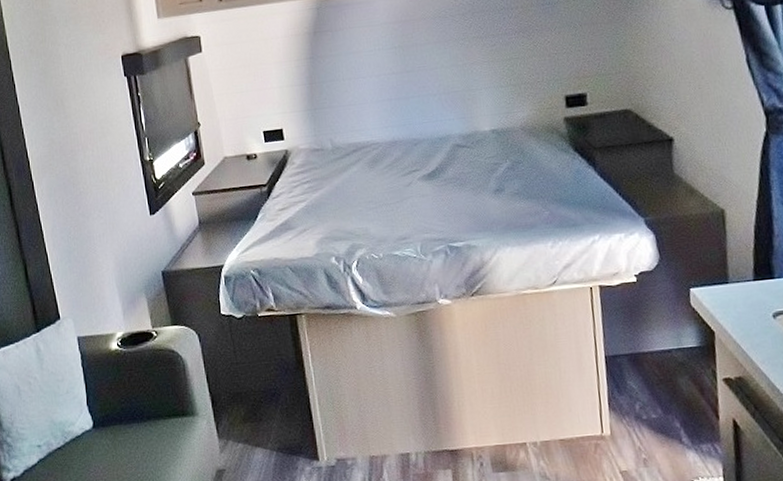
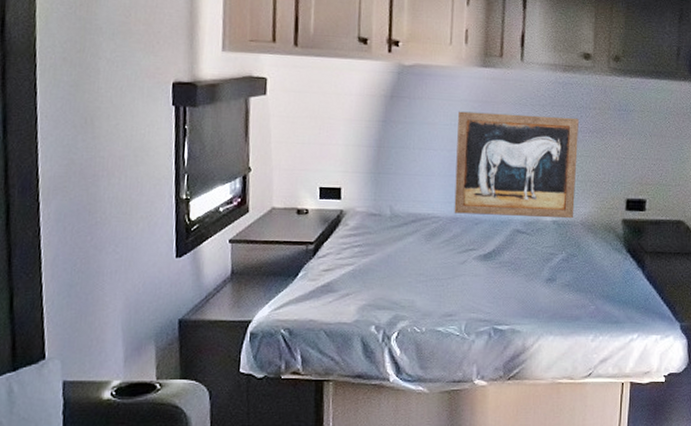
wall art: none [380,20,513,137] -> present [454,111,579,219]

